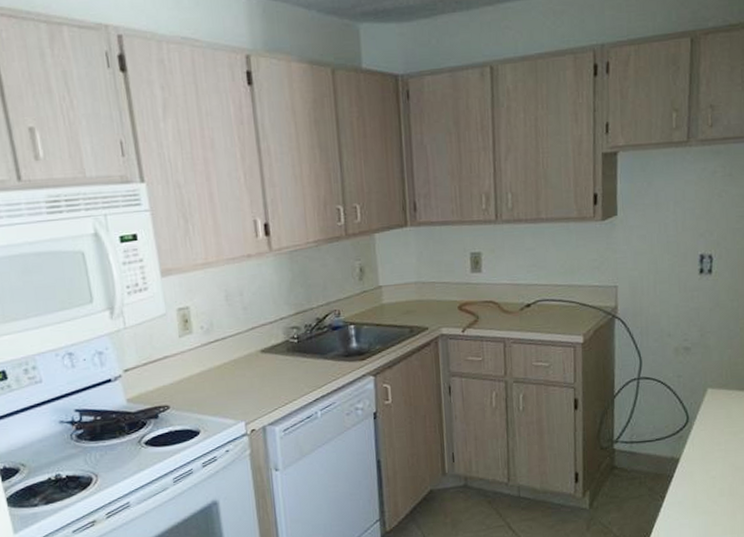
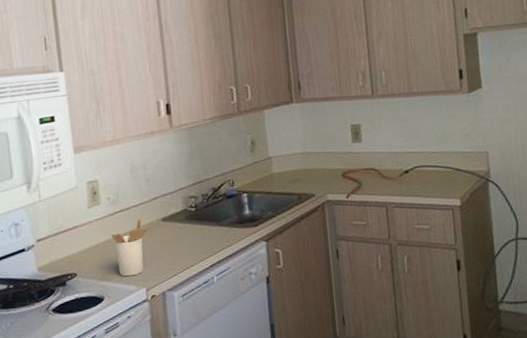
utensil holder: none [206,350,248,410] -> present [111,219,150,277]

